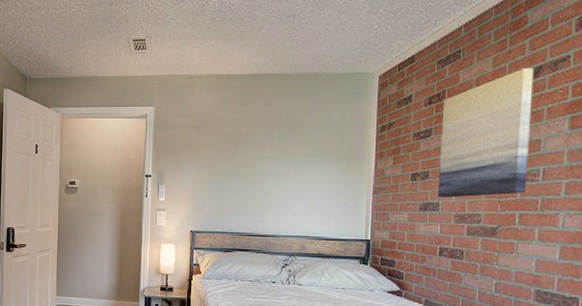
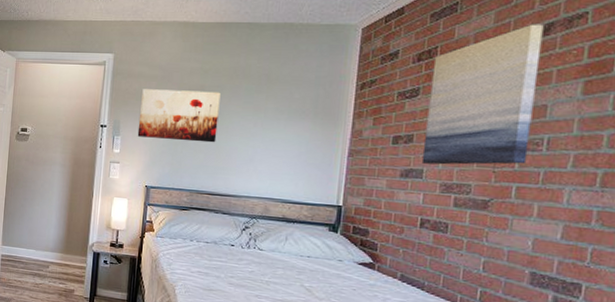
wall art: none [180,139,256,187] -> present [137,89,221,143]

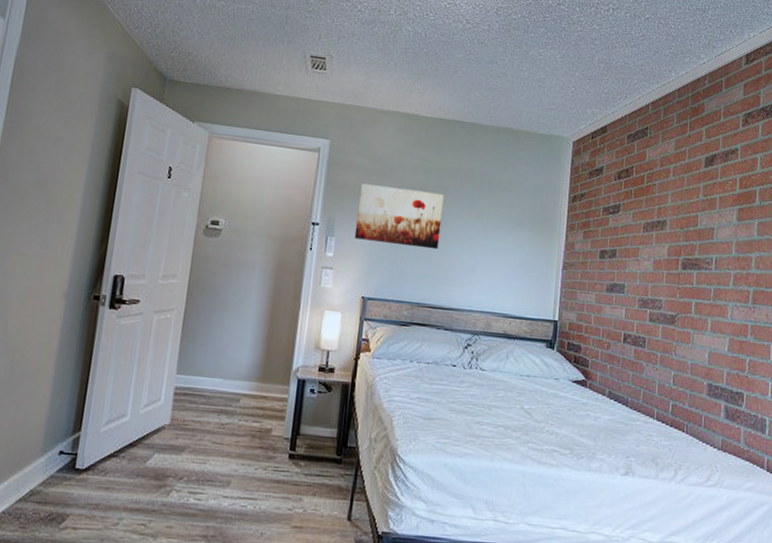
wall art: present [421,24,544,165] -> none [623,154,709,282]

